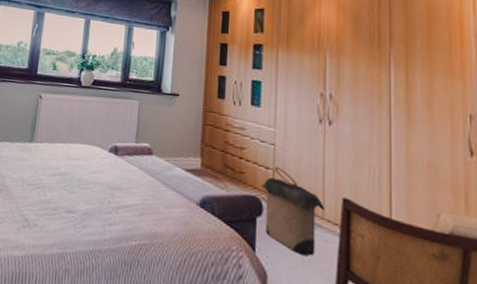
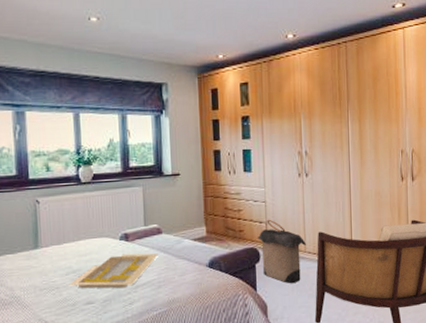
serving tray: none [54,167,146,206] -> present [69,253,158,289]

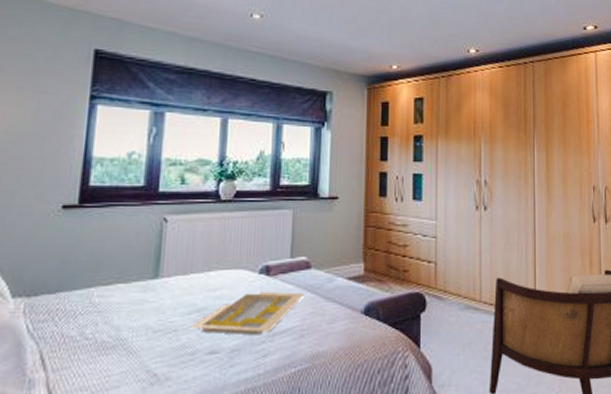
laundry hamper: present [257,219,306,283] -> none [424,258,481,340]

